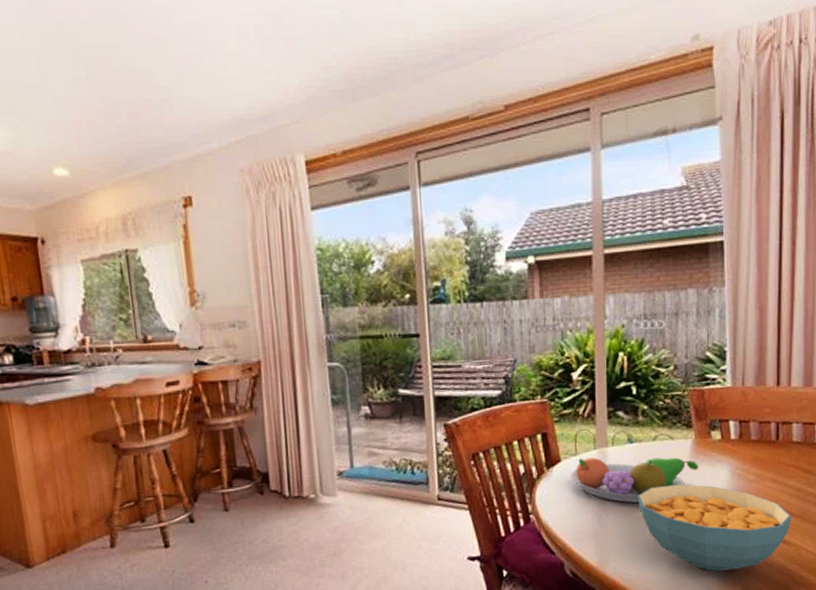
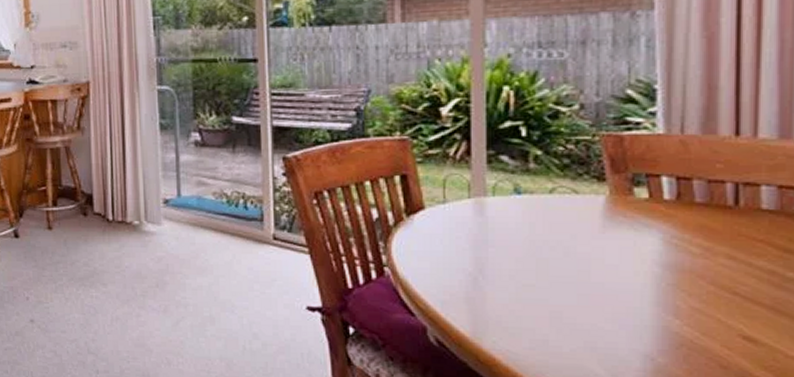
fruit bowl: present [571,457,699,503] -> none [437,207,616,266]
cereal bowl: present [638,484,792,572] -> none [527,249,761,367]

